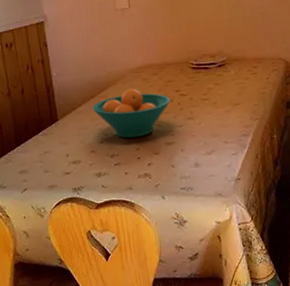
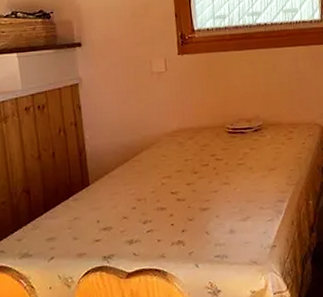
fruit bowl: present [92,88,171,139] -> none [125,152,206,204]

